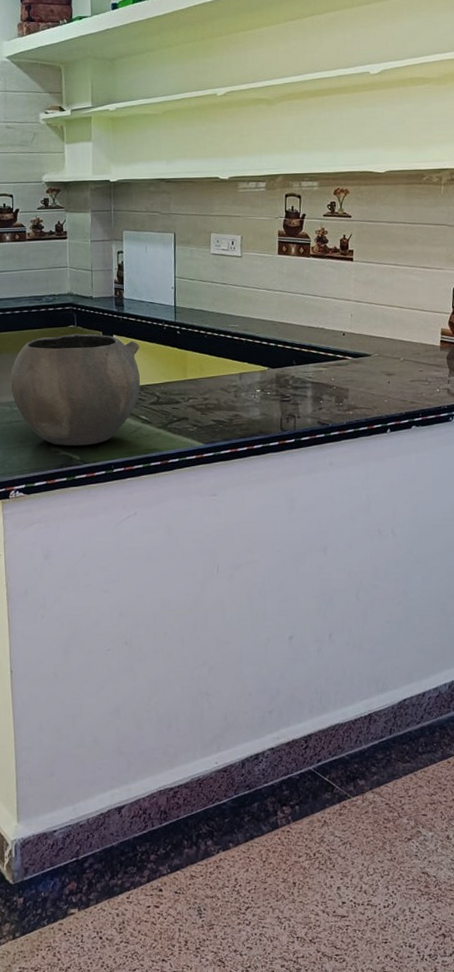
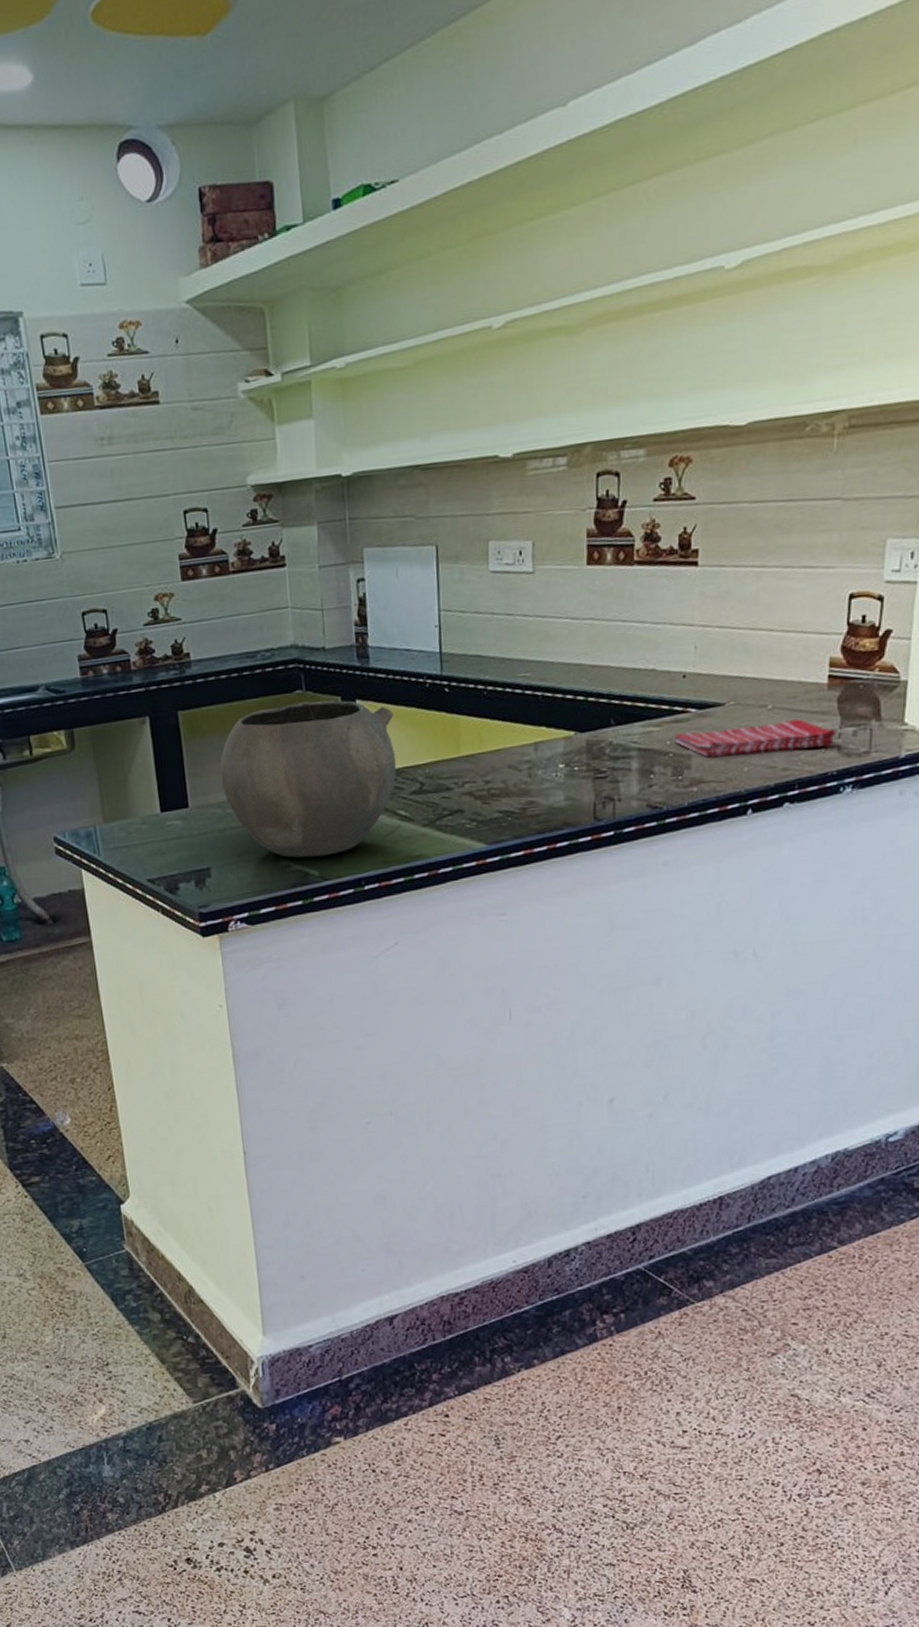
dish towel: none [336,368,447,391] -> present [673,718,837,757]

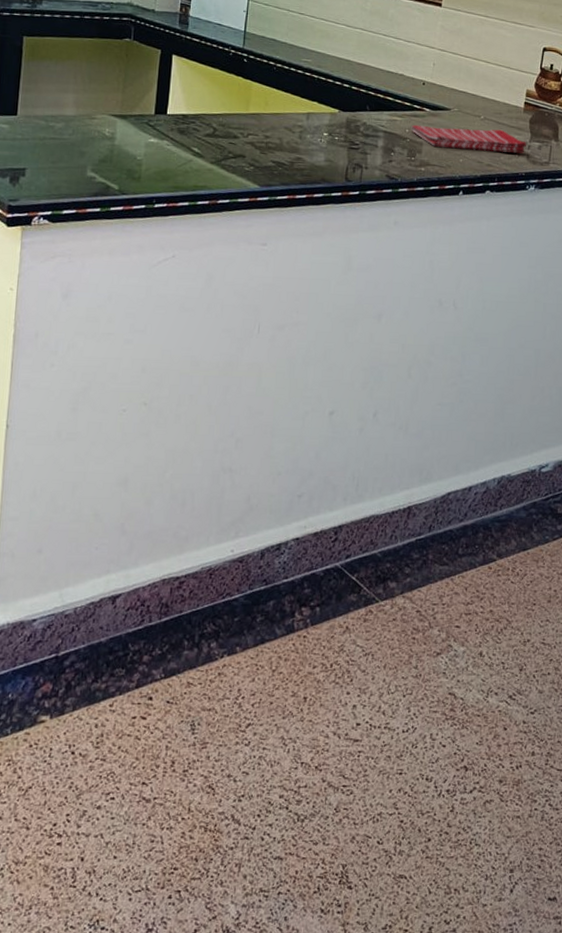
bowl: present [219,700,397,858] -> none [49,47,200,175]

